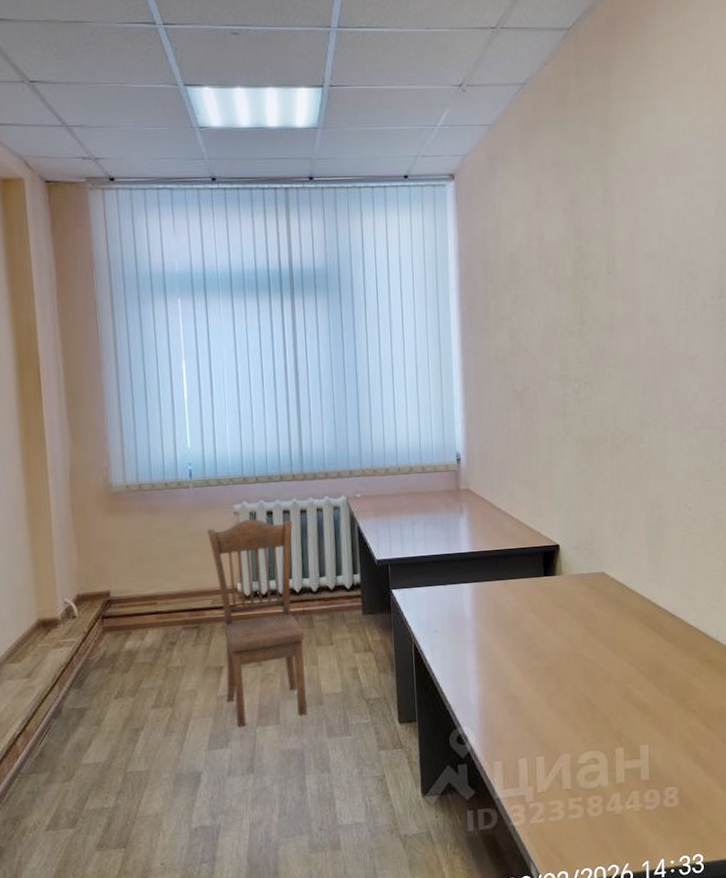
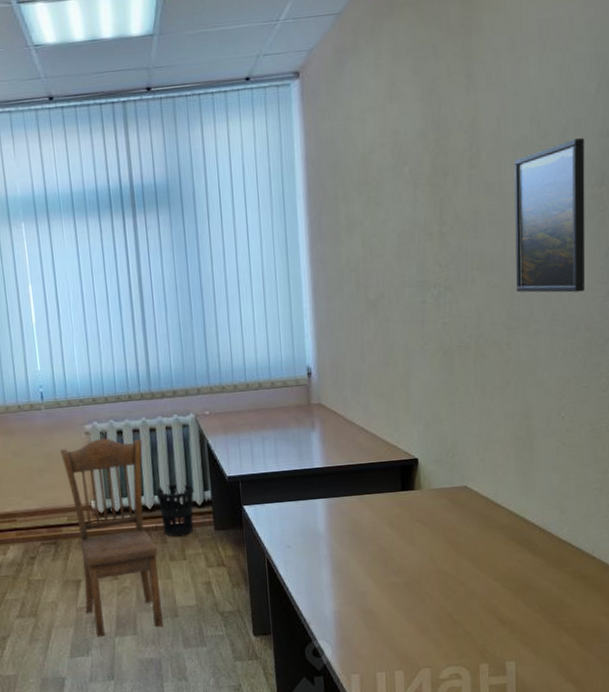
wastebasket: none [304,566,343,621] -> present [156,484,194,537]
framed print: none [645,253,708,393] -> present [514,137,586,293]

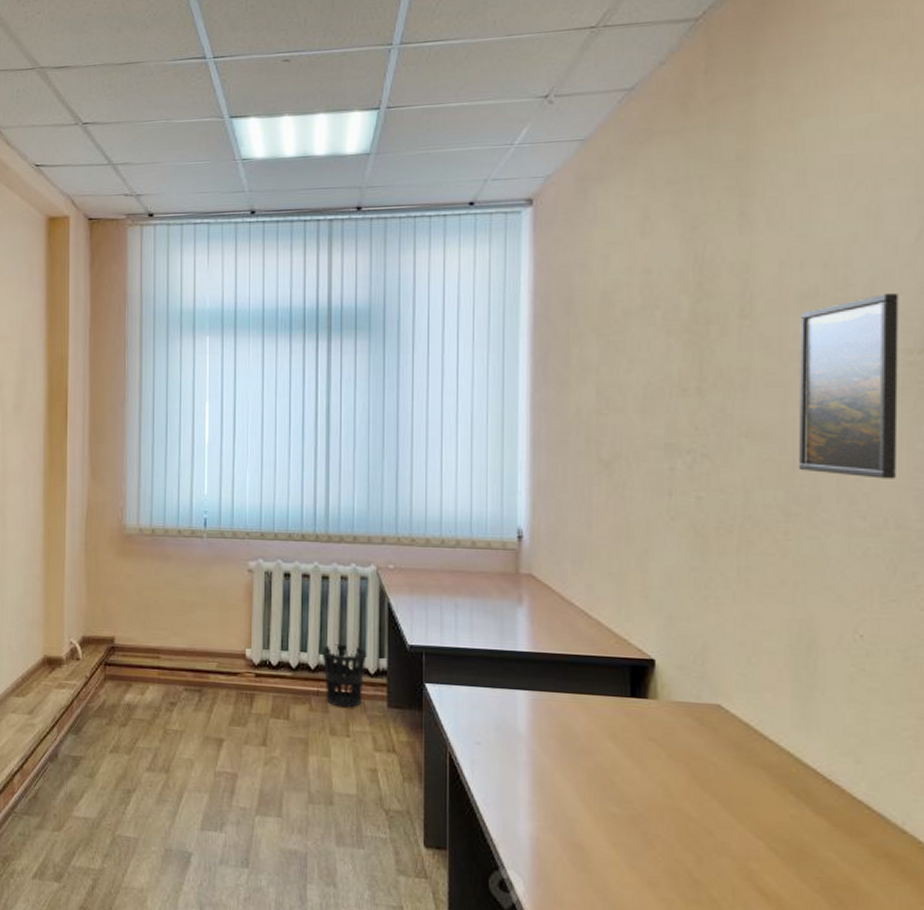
dining chair: present [59,438,163,637] -> none [217,579,317,814]

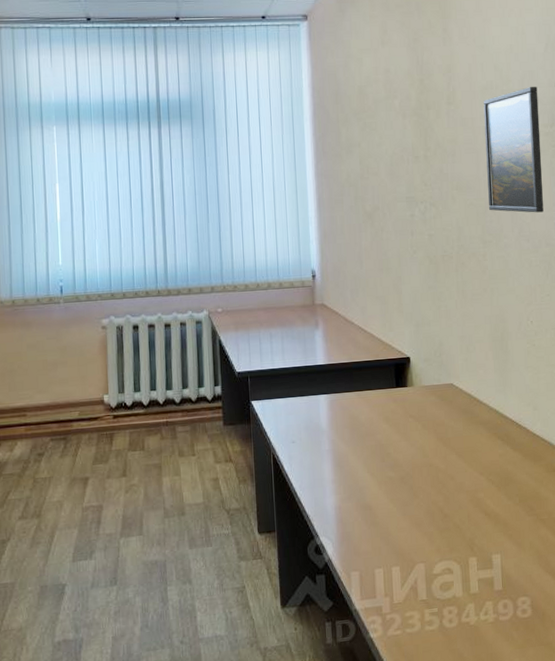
wastebasket: present [321,644,367,708] -> none [168,379,205,432]

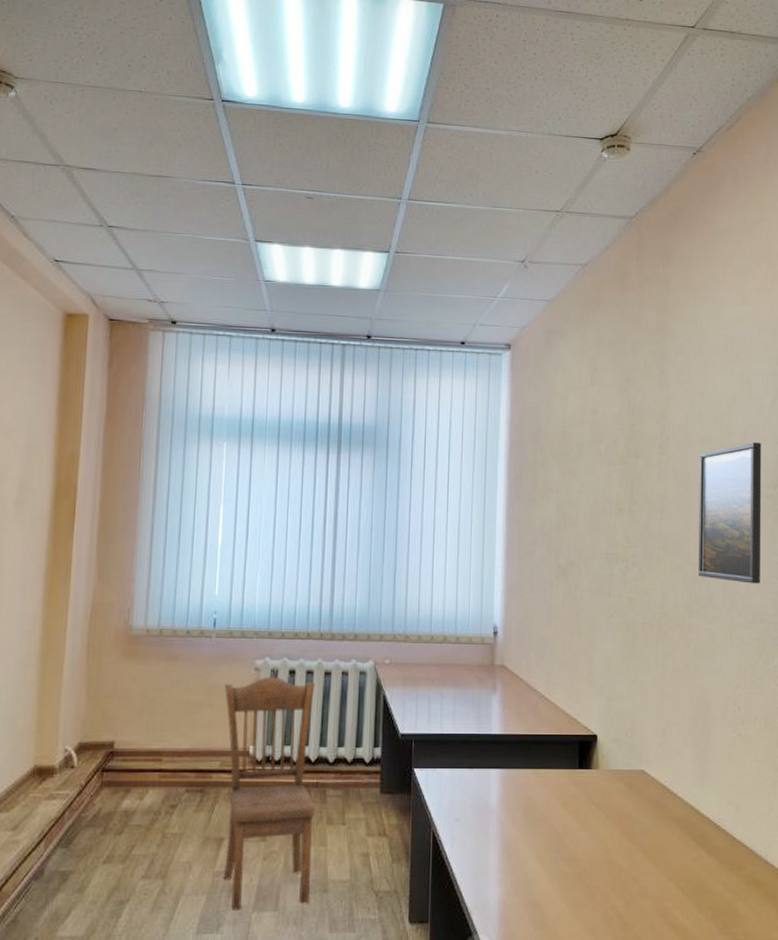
dining chair: none [75,333,169,539] -> present [223,677,315,910]

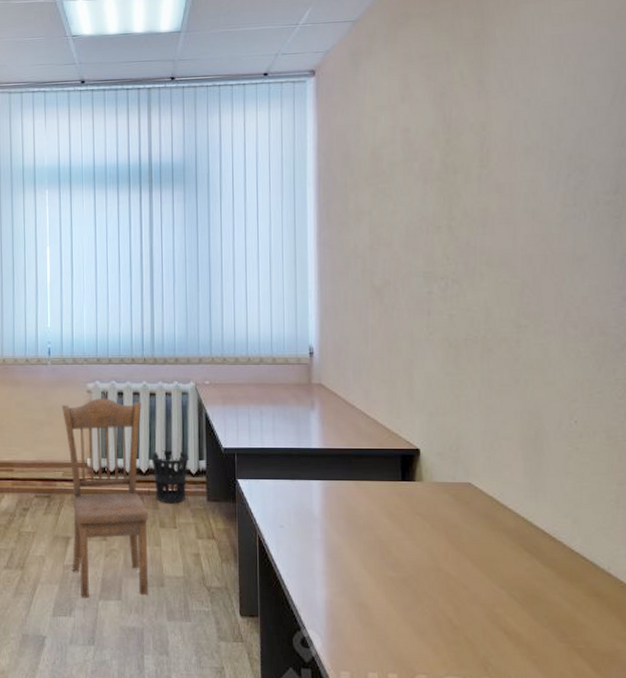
wastebasket: none [322,736,363,797] -> present [151,450,189,504]
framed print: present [699,441,762,584] -> none [525,146,600,295]

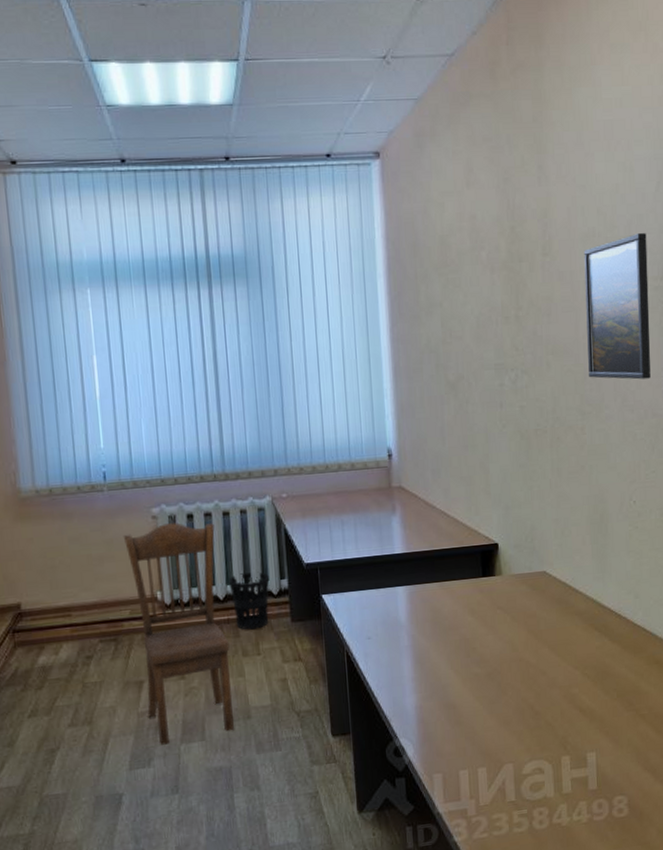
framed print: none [525,146,600,295] -> present [584,232,651,380]

